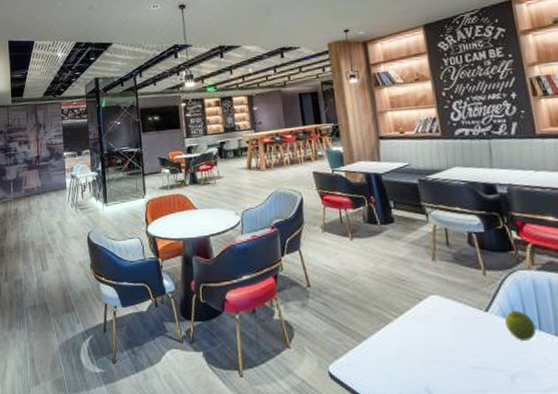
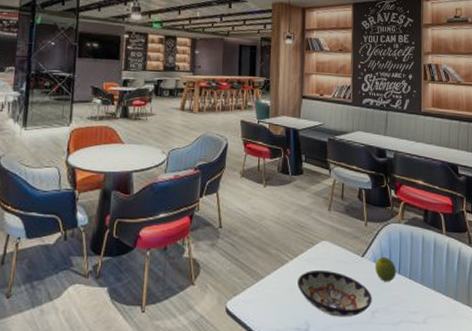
bowl: none [407,328,509,382] -> present [297,269,372,317]

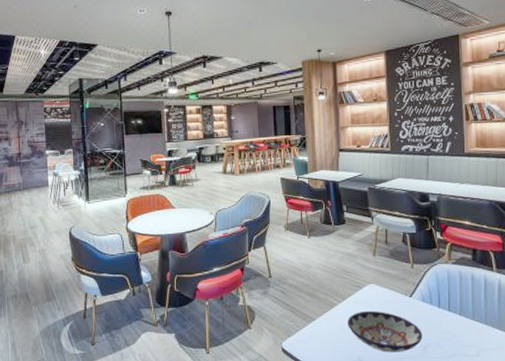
fruit: present [374,256,397,282] -> none [423,295,446,319]

